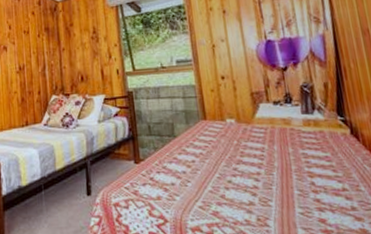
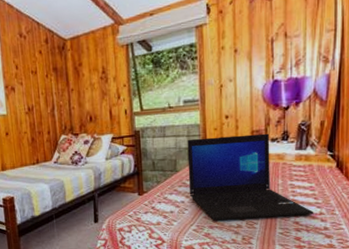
laptop: none [183,95,336,196] -> present [187,133,314,221]

